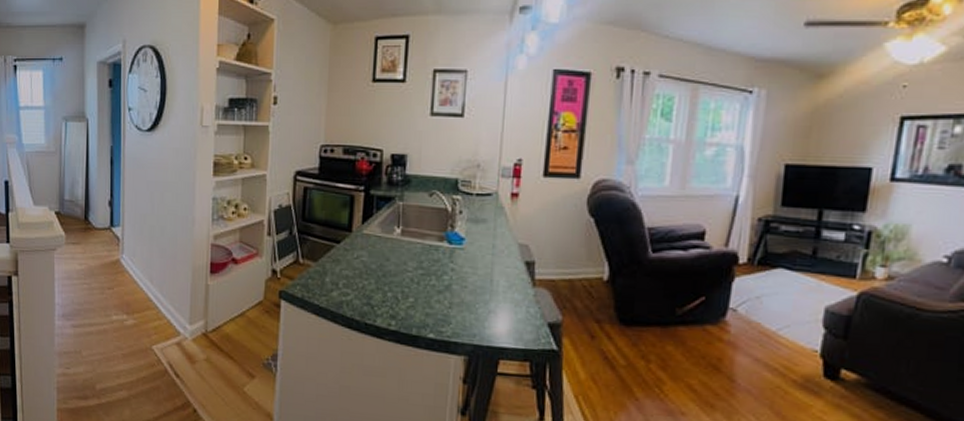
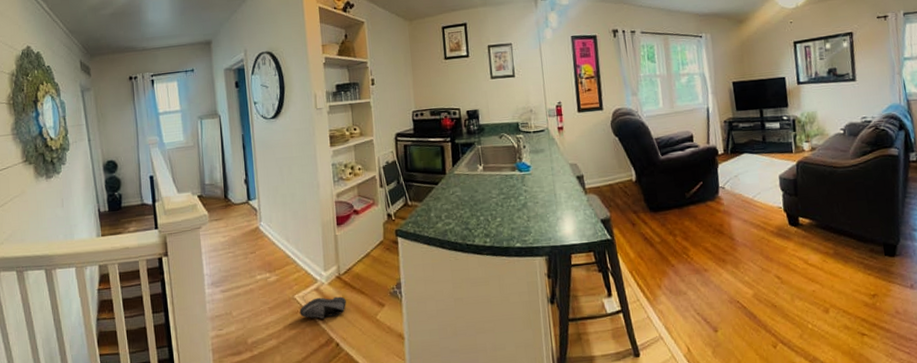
shoe: none [156,353,211,379] -> present [300,296,346,319]

